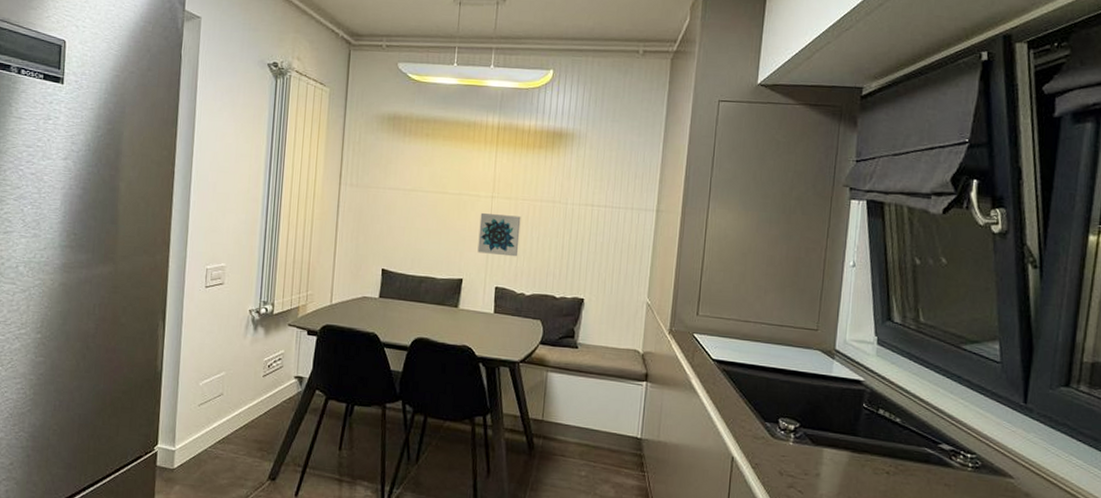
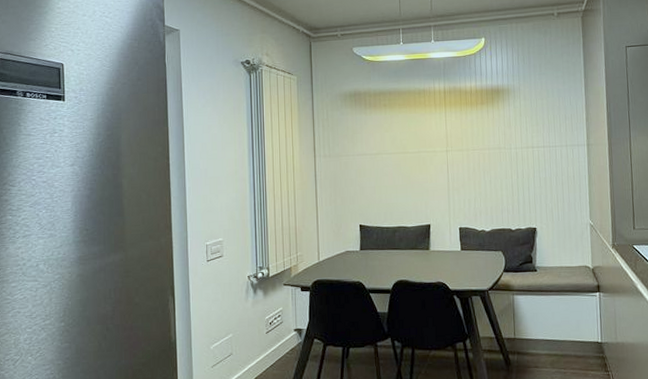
wall art: present [477,213,521,257] -> none [438,164,475,200]

